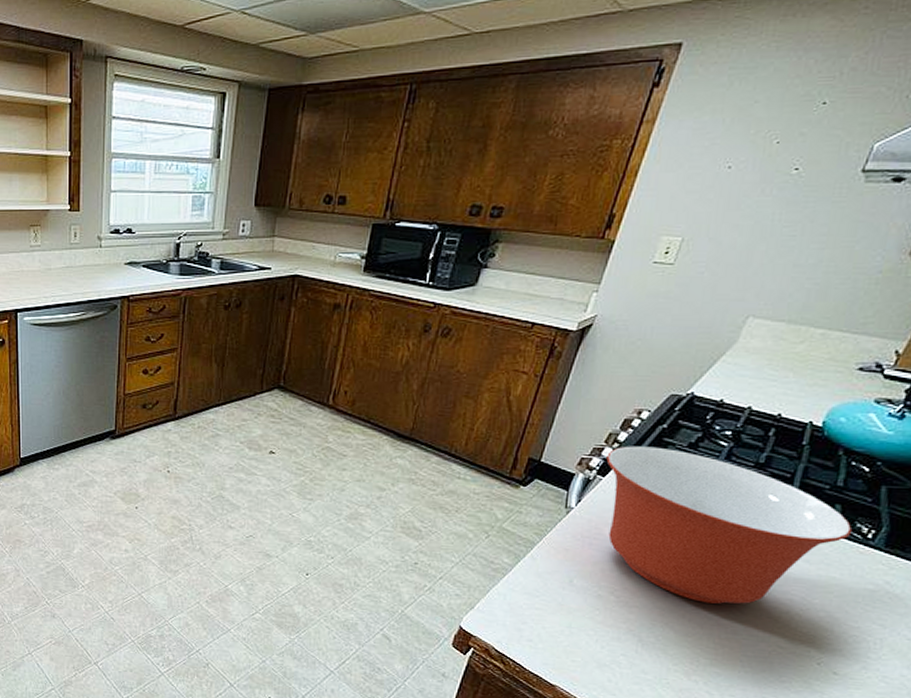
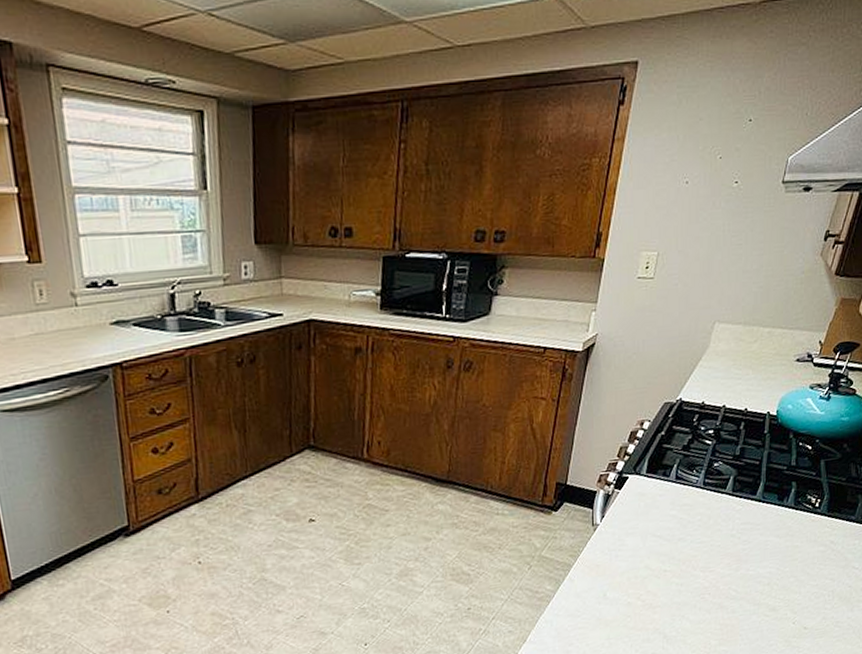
mixing bowl: present [606,446,853,604] -> none [620,454,805,591]

